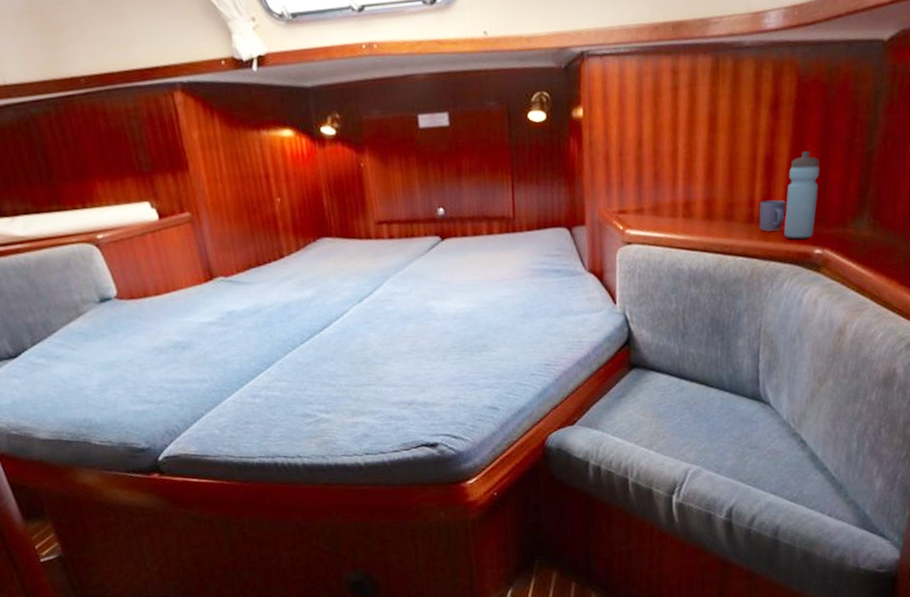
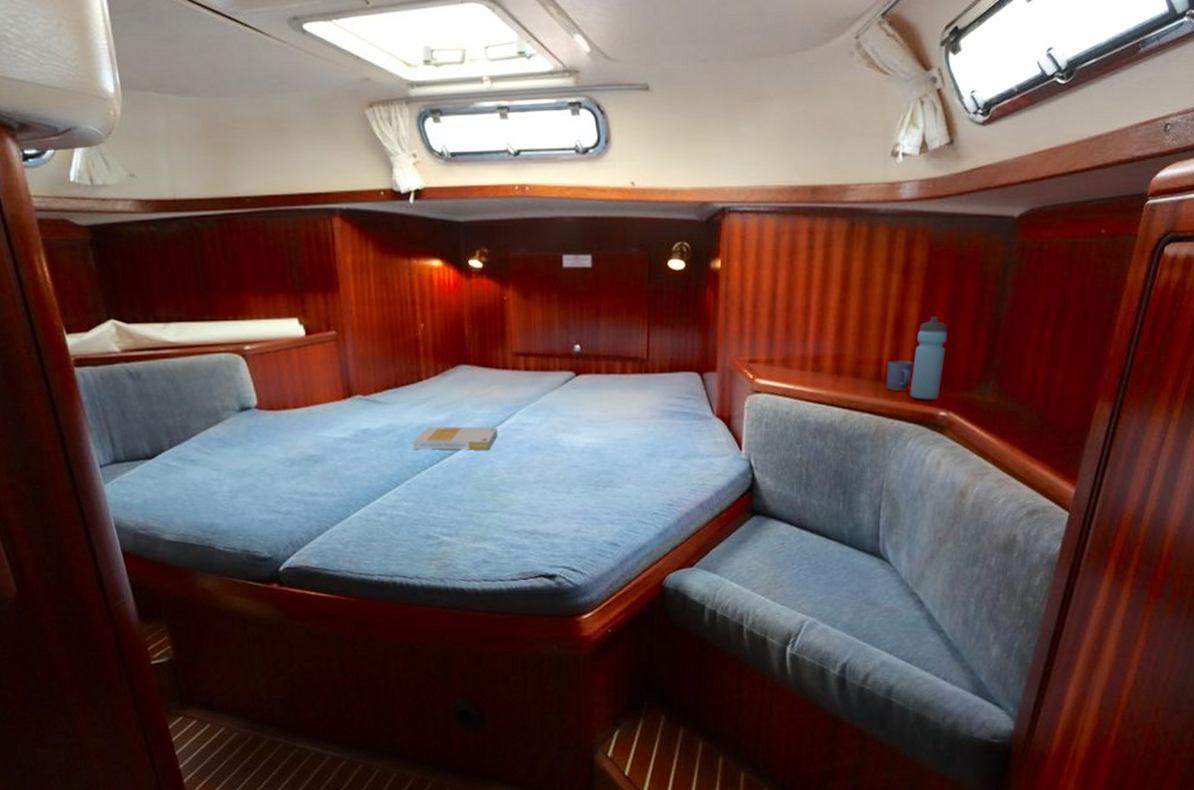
book: none [280,299,367,329] -> present [412,426,498,451]

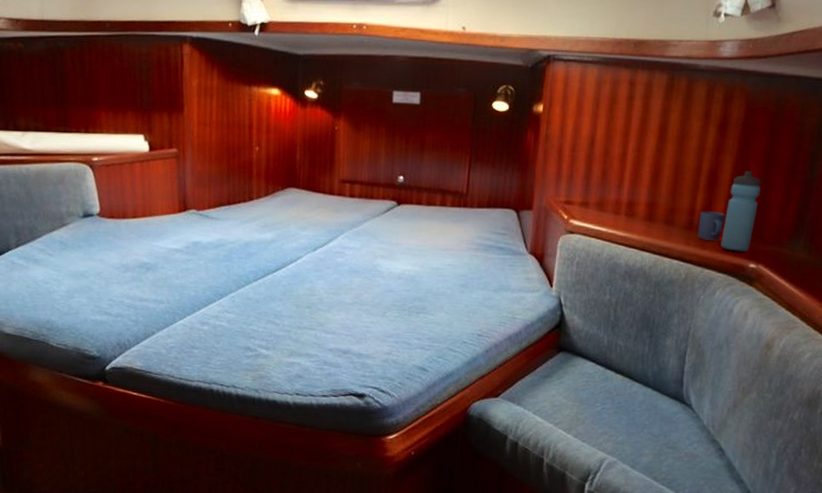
book: present [412,426,498,451] -> none [239,243,320,270]

